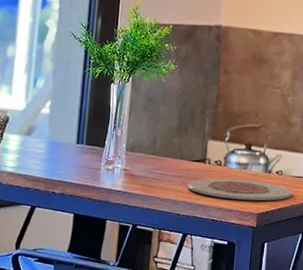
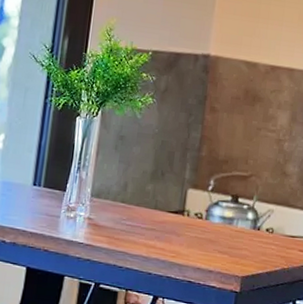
plate: present [188,178,292,201] -> none [162,233,283,263]

